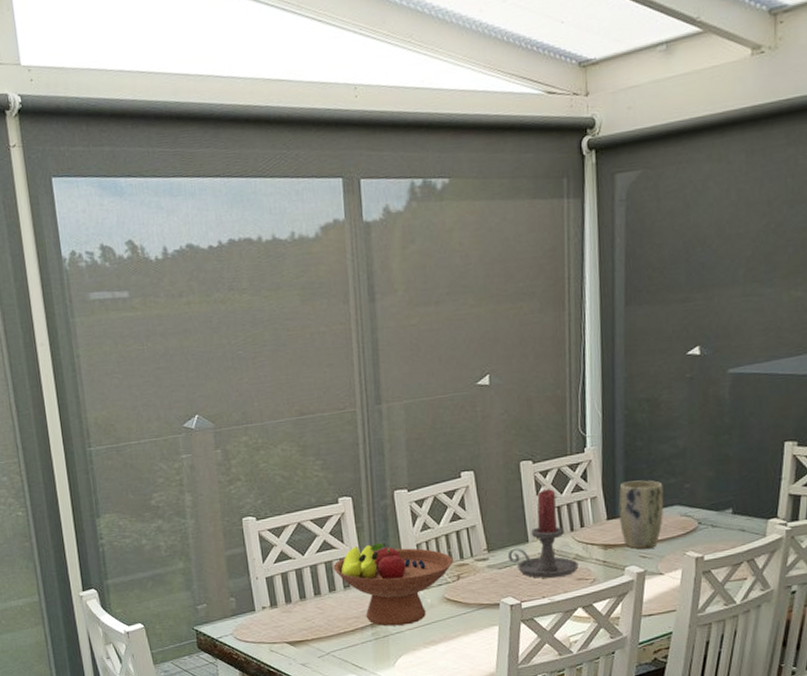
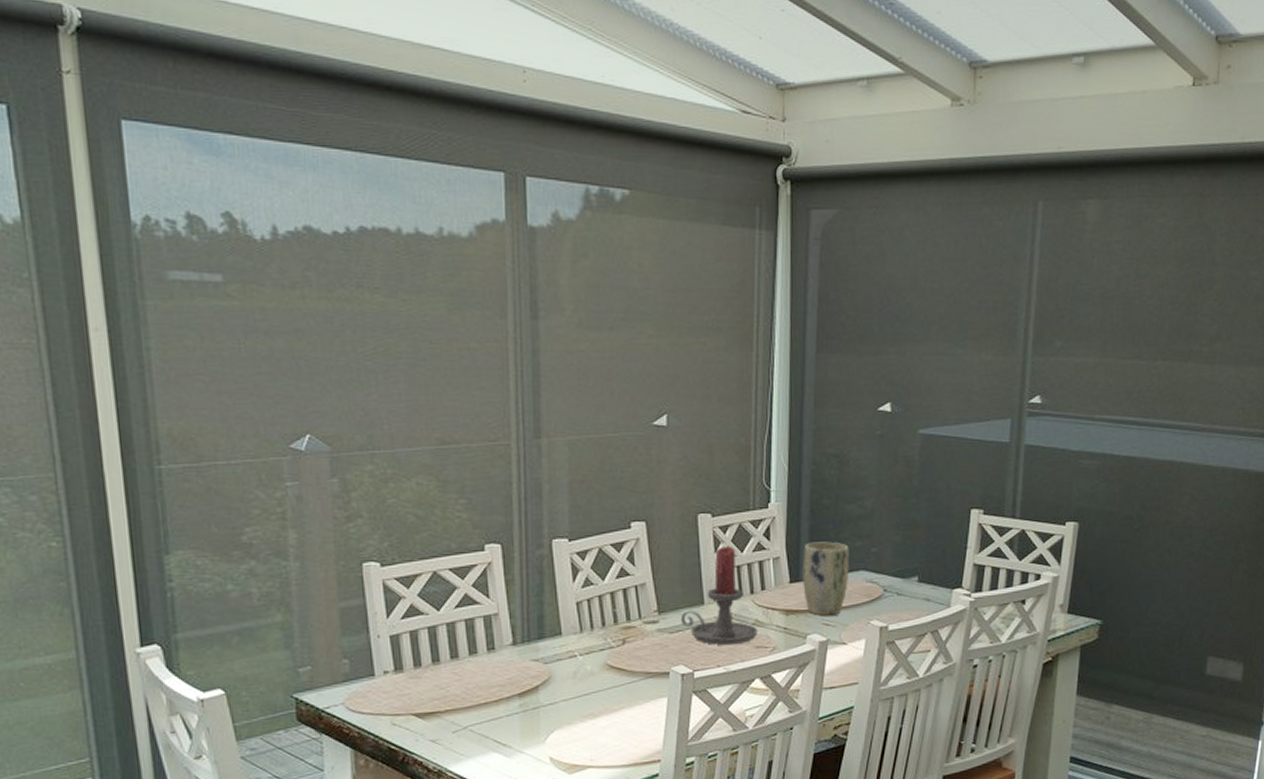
fruit bowl: present [333,542,453,627] -> none [475,598,618,697]

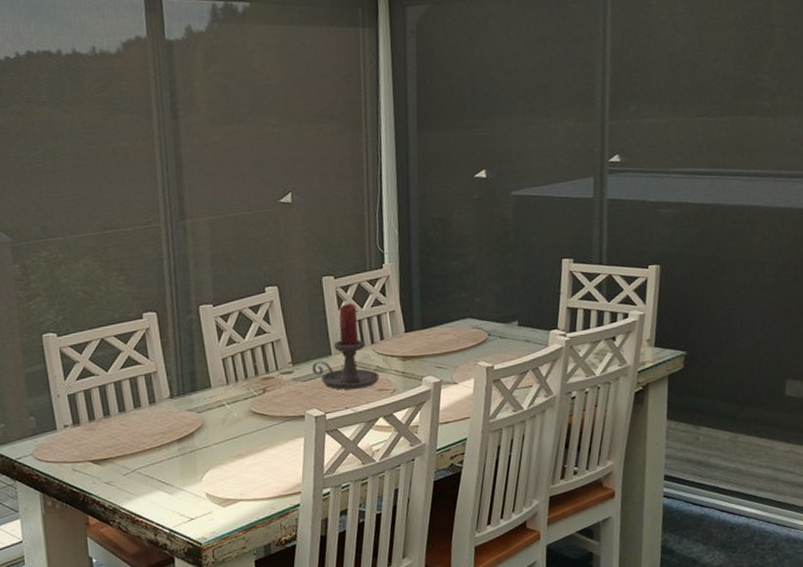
plant pot: present [802,541,850,616] -> none [415,294,457,360]

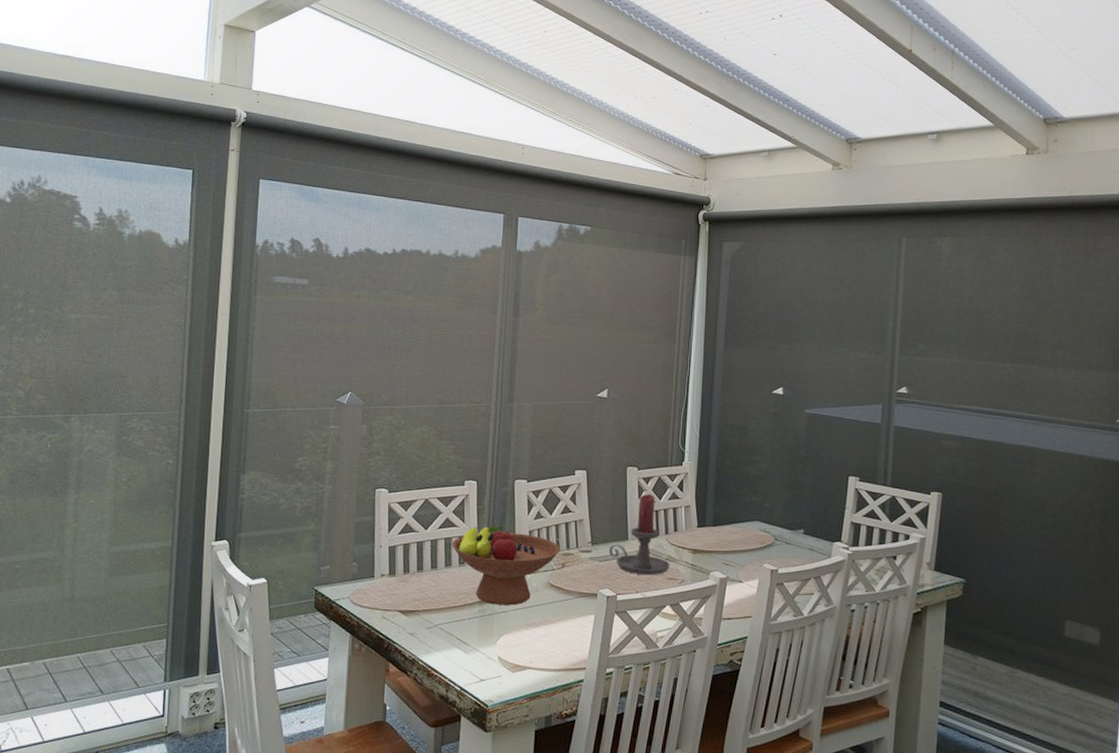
fruit bowl: none [138,357,259,442] -> present [452,525,560,606]

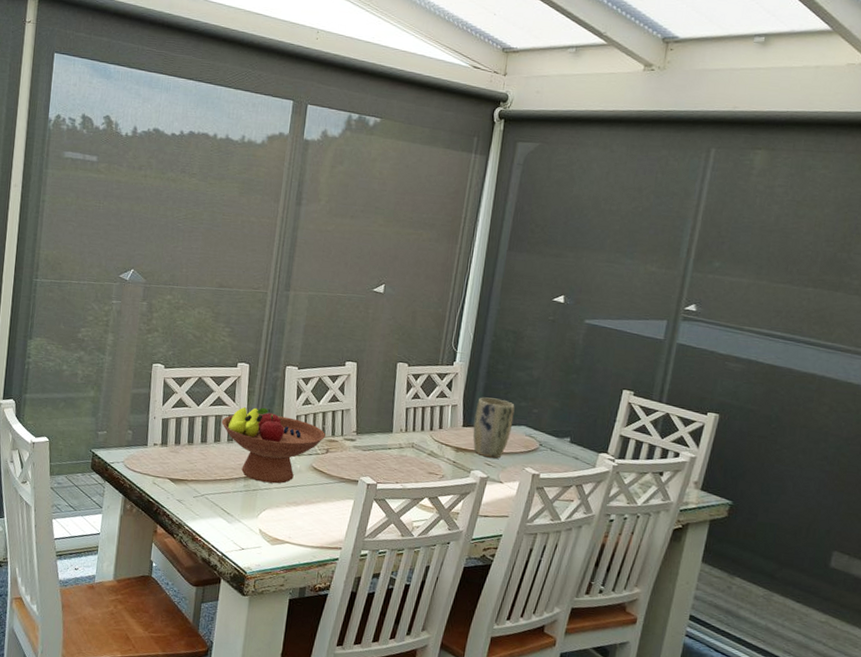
candle holder: present [608,494,670,575] -> none [372,390,432,468]
plant pot: none [708,495,747,557] -> present [473,397,515,458]

